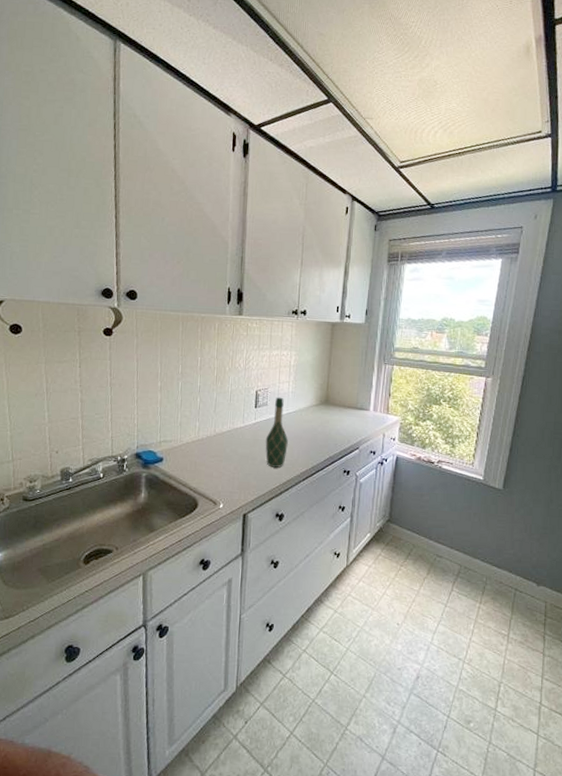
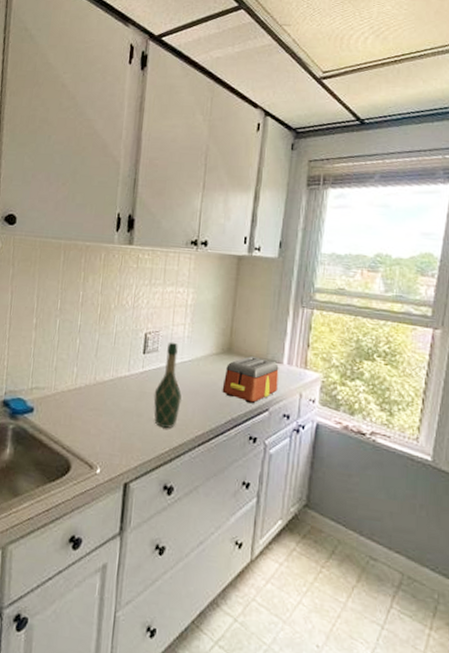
toaster: none [321,405,367,444] -> present [222,355,279,404]

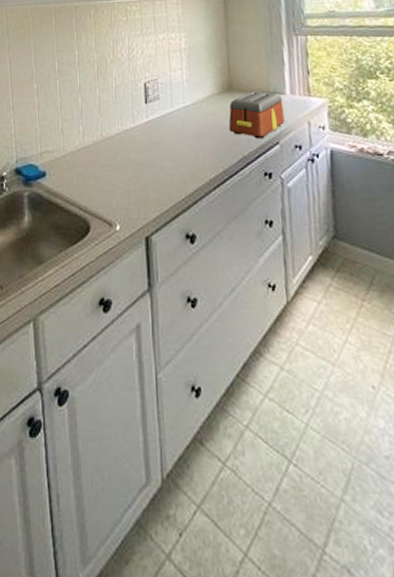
wine bottle: present [153,342,182,428] -> none [162,88,190,175]

